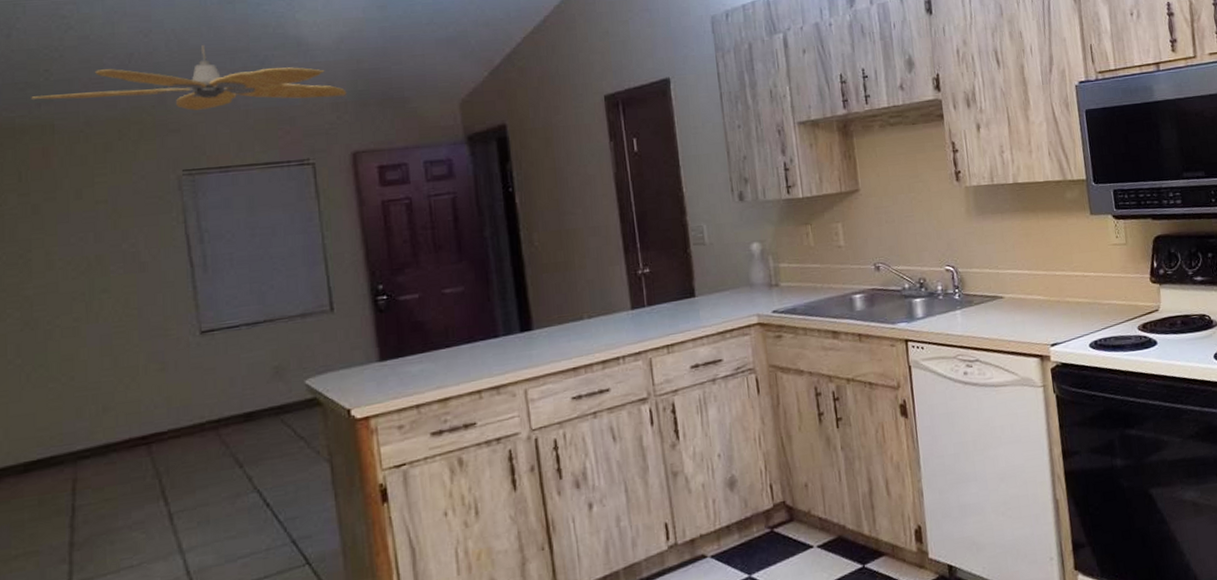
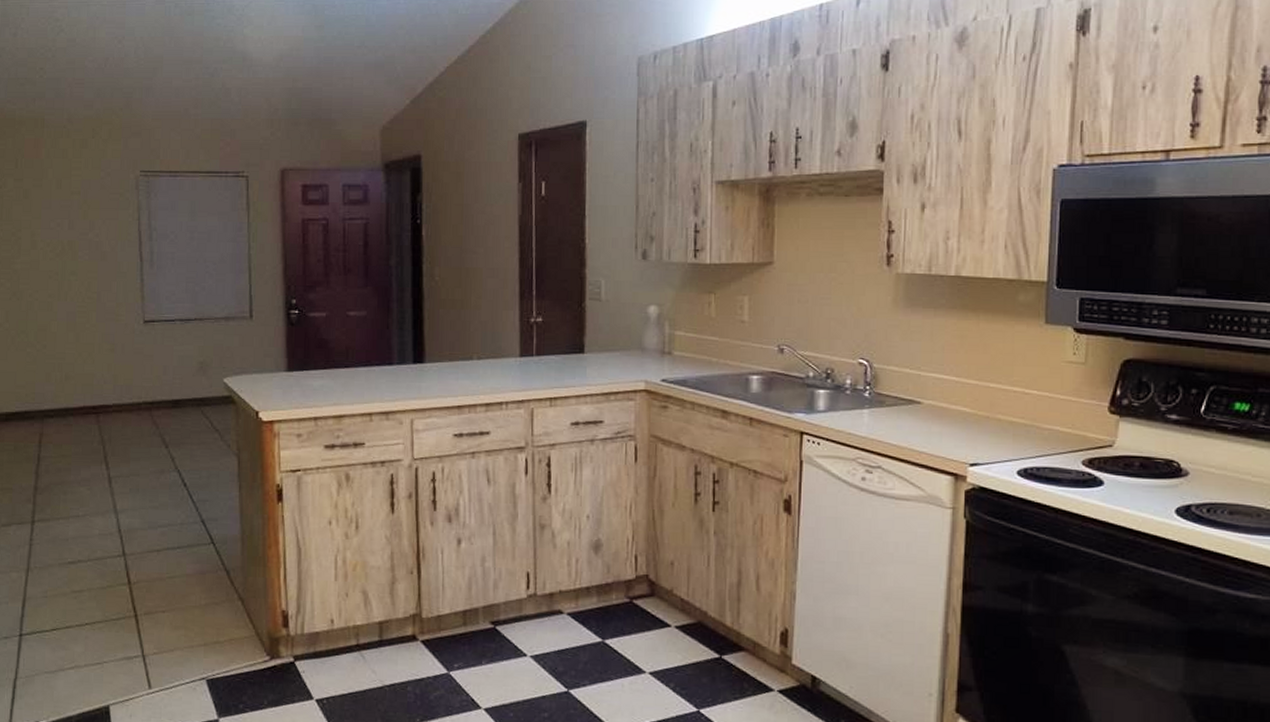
ceiling fan: present [31,44,347,111] -> none [29,53,281,116]

